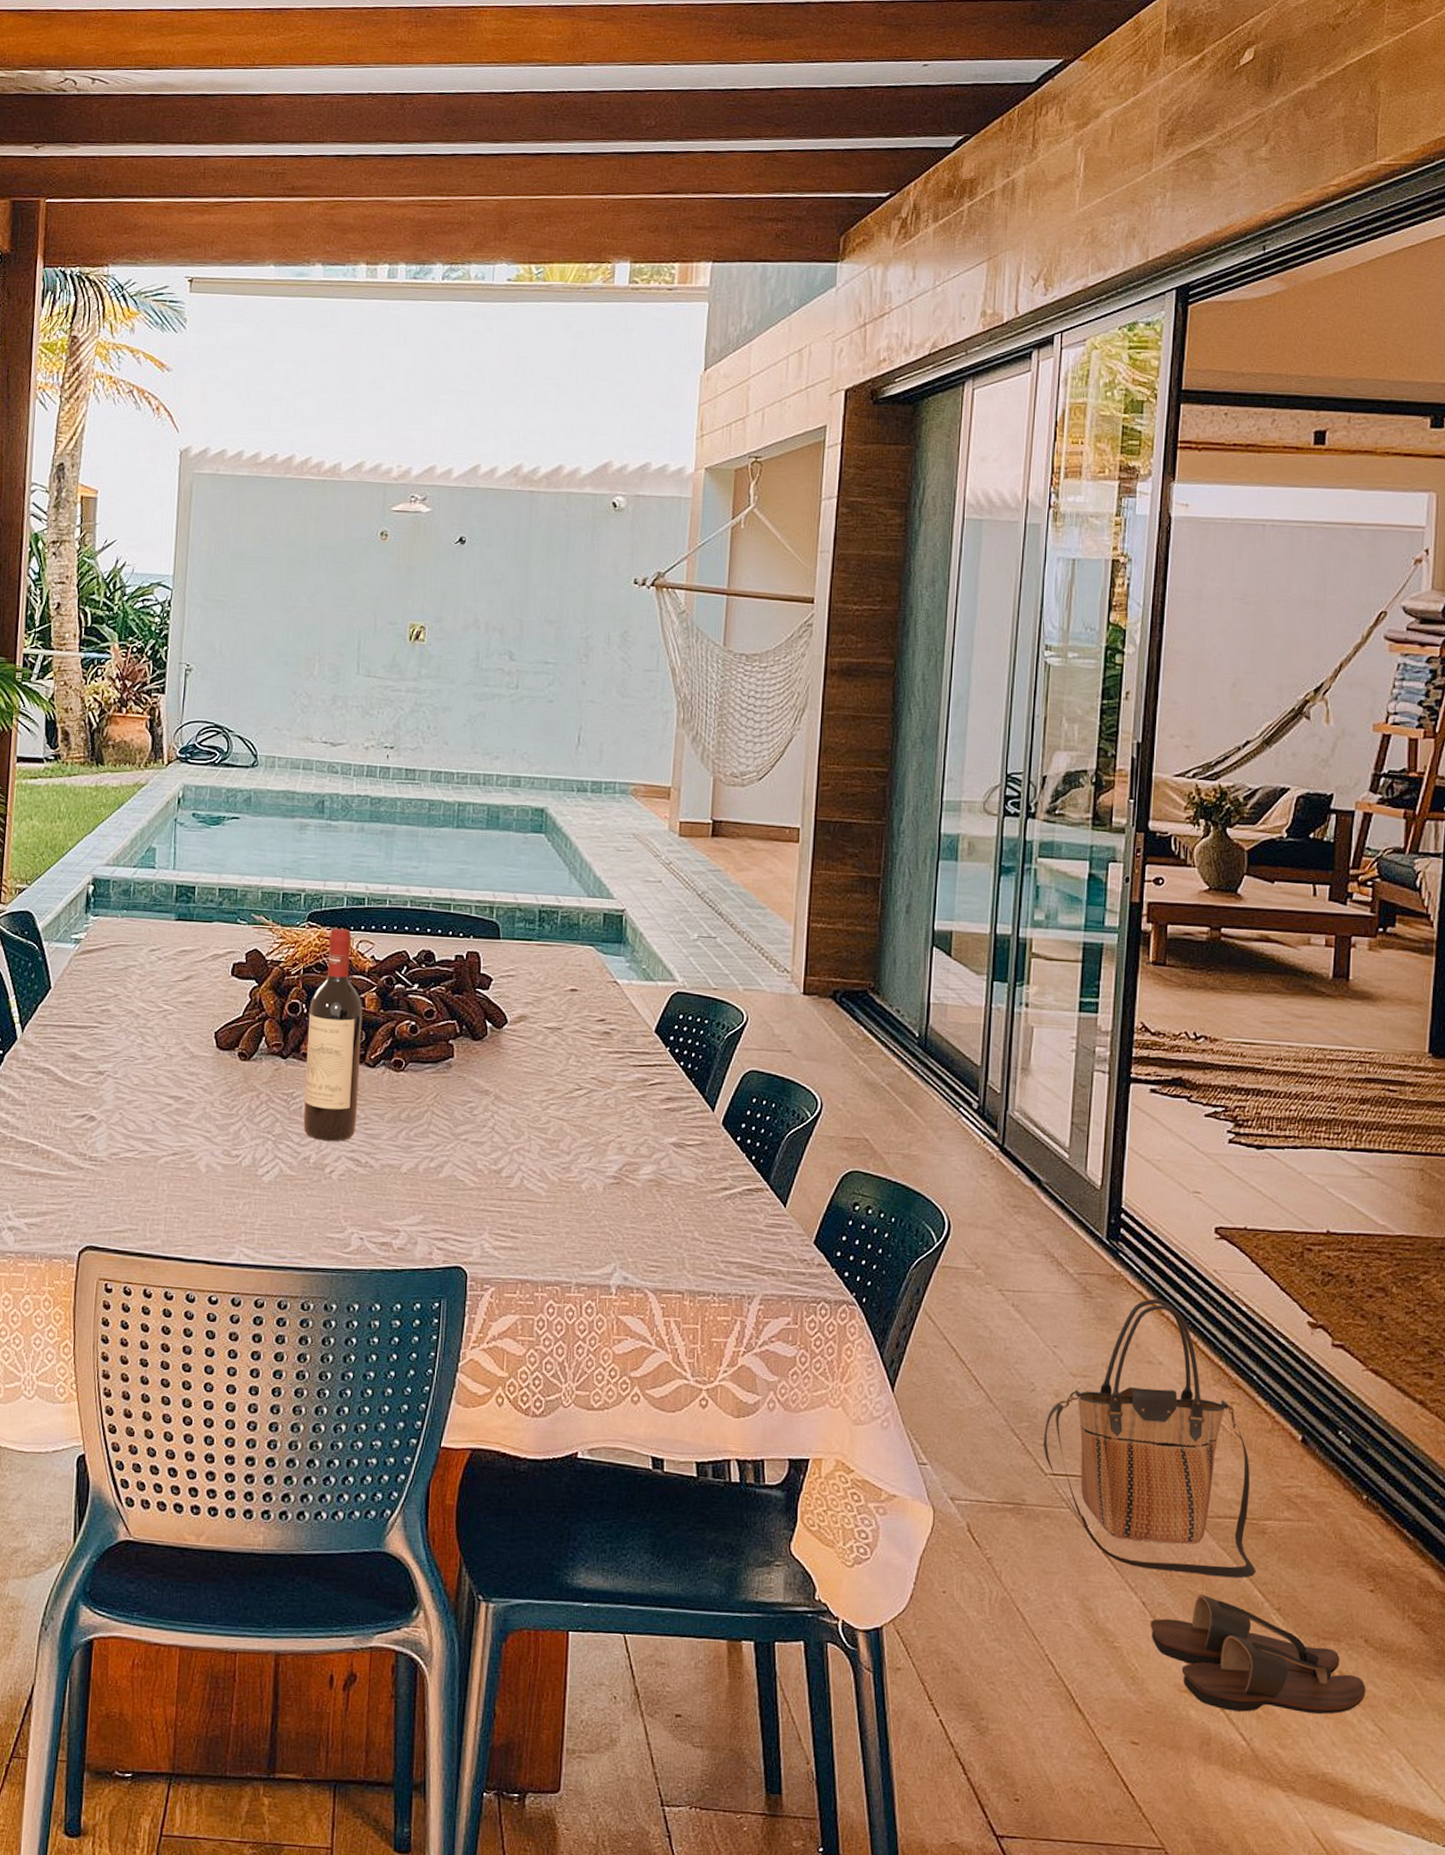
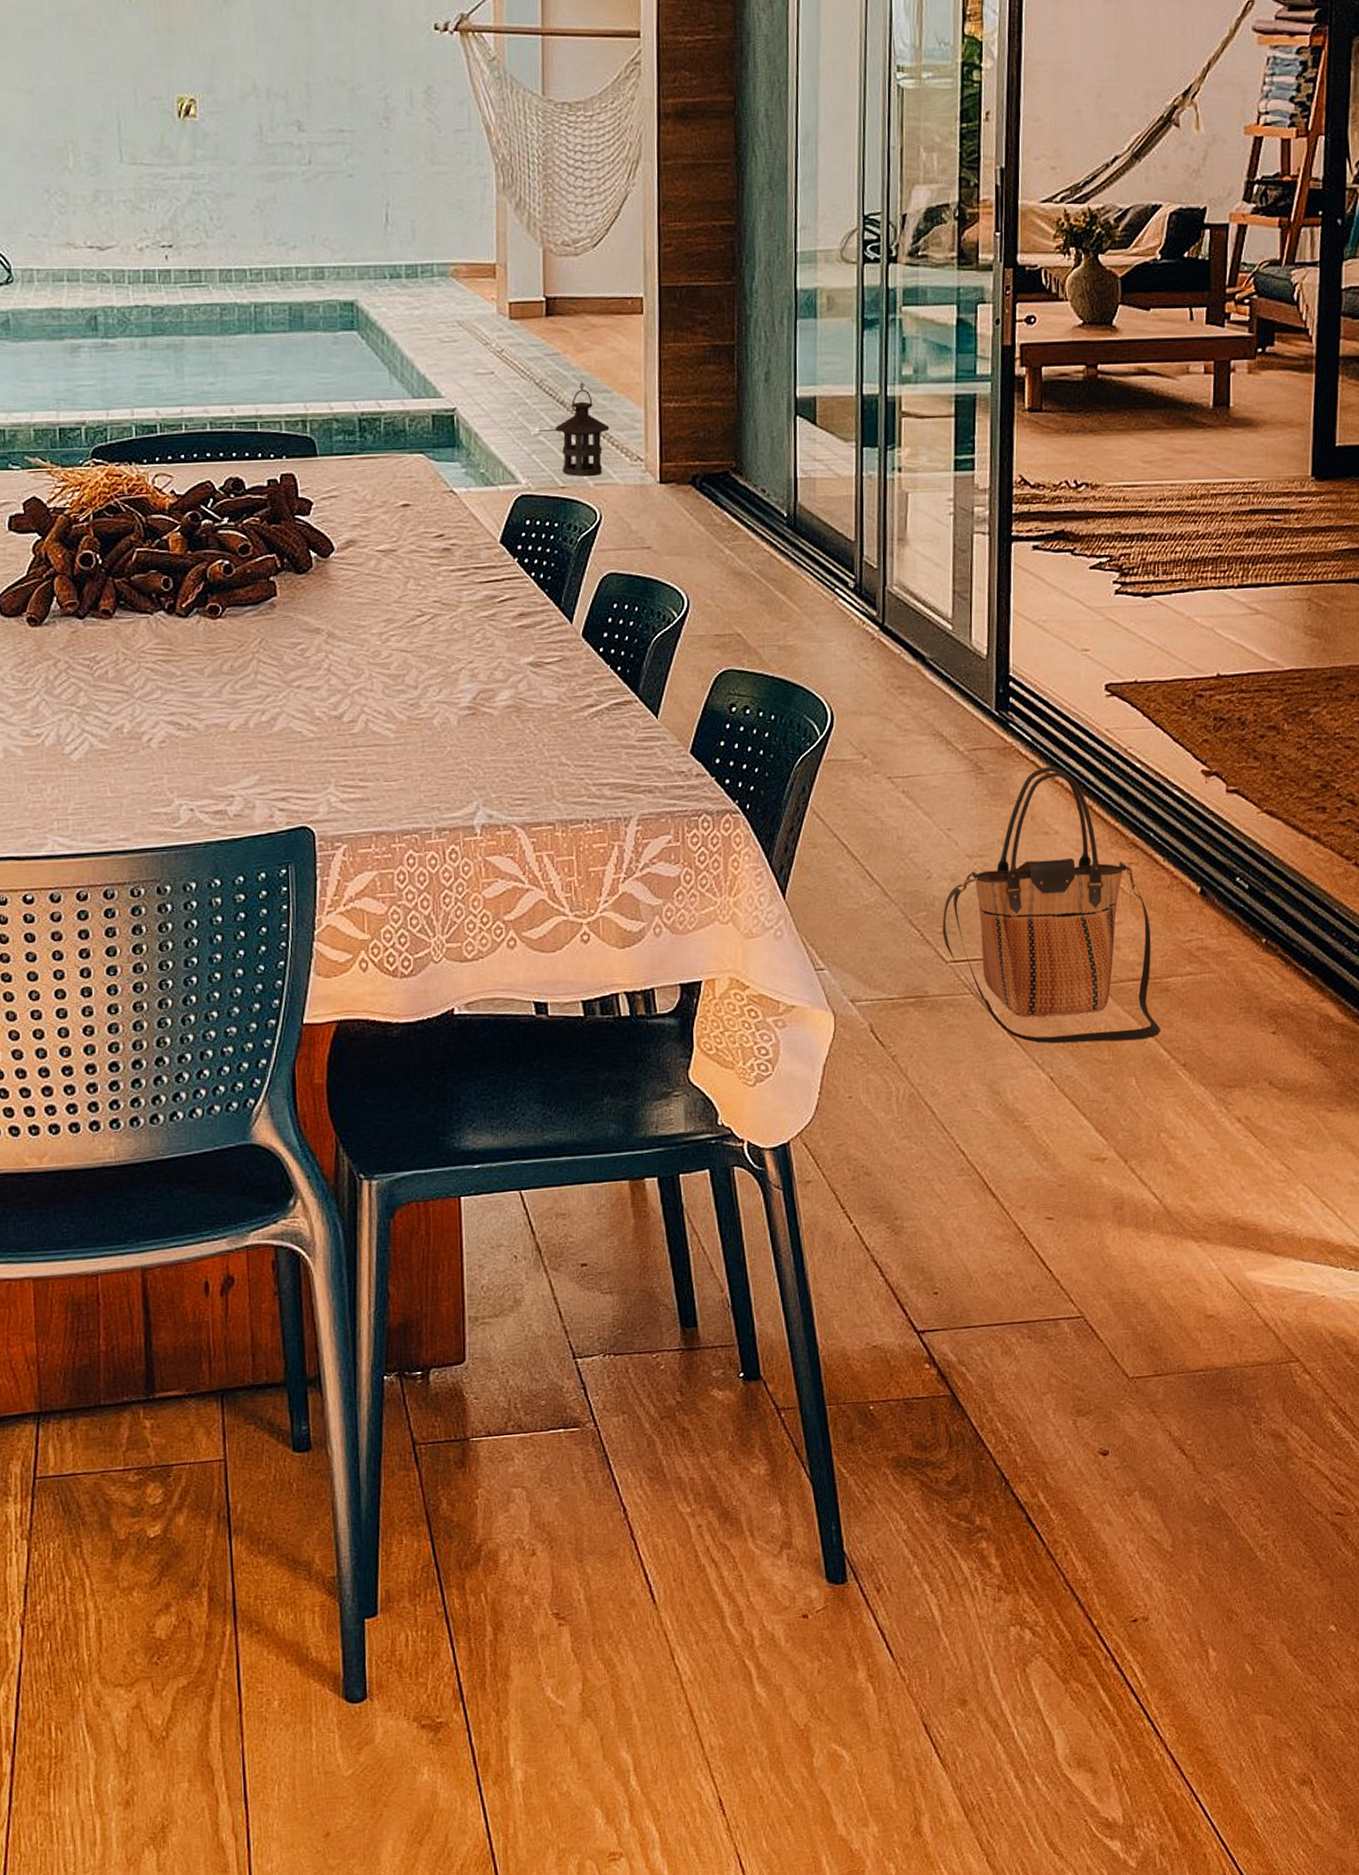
wine bottle: present [303,928,363,1141] -> none [104,462,173,706]
lantern: none [712,897,761,982] -> present [555,382,610,477]
flip-flop: present [1150,1595,1366,1714] -> none [1058,1061,1272,1172]

